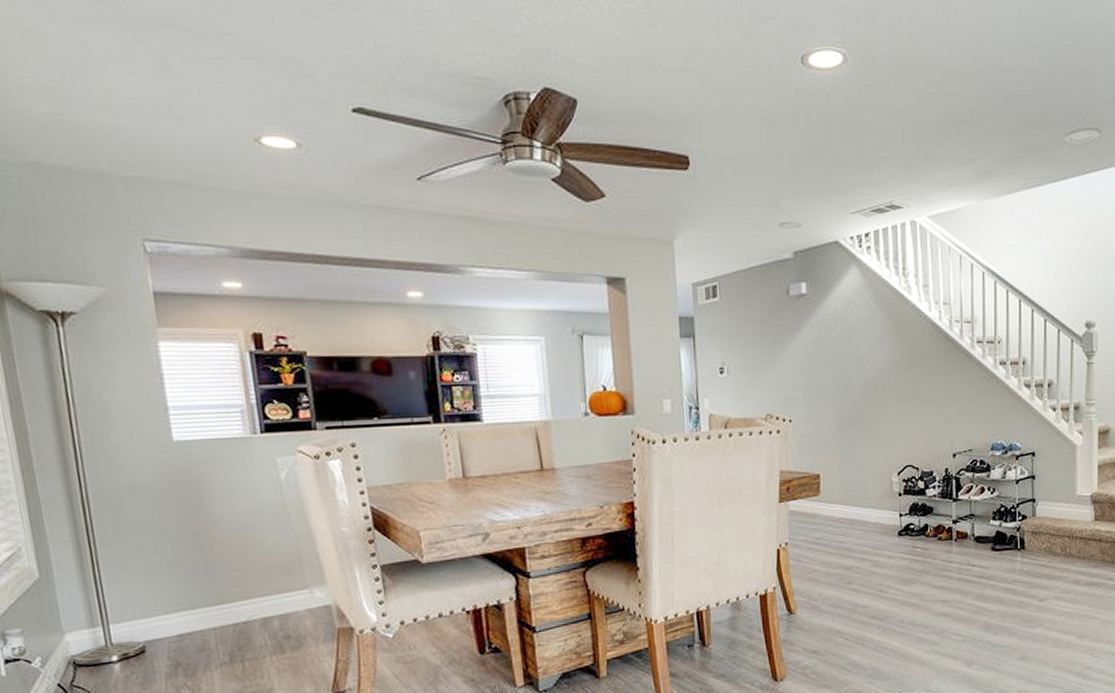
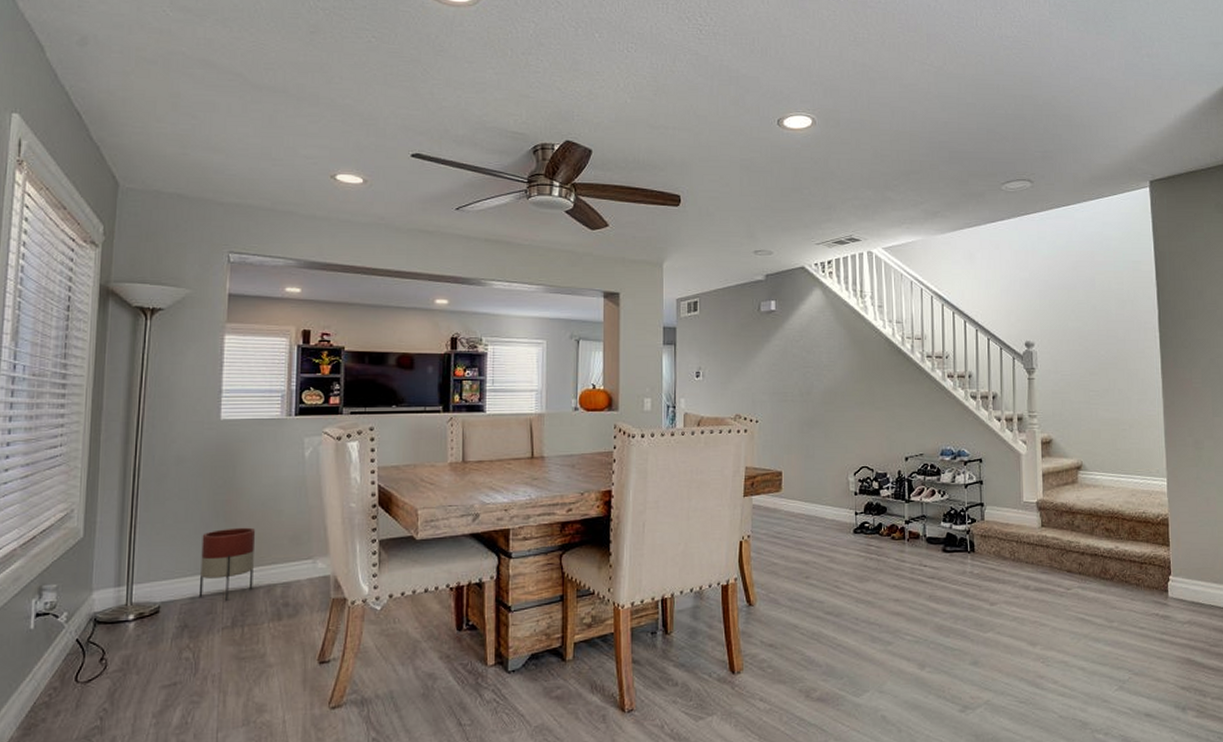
planter: none [177,558,247,637] -> present [198,527,256,601]

